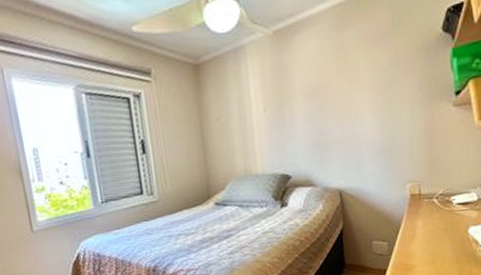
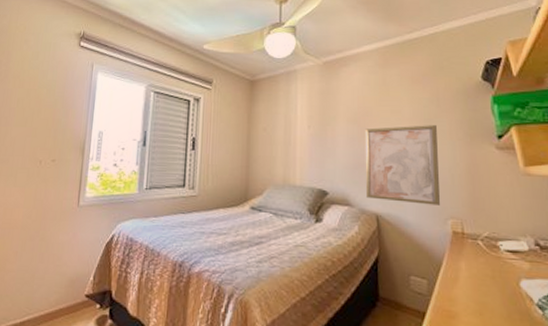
wall art: none [323,89,399,176] -> present [364,125,440,205]

